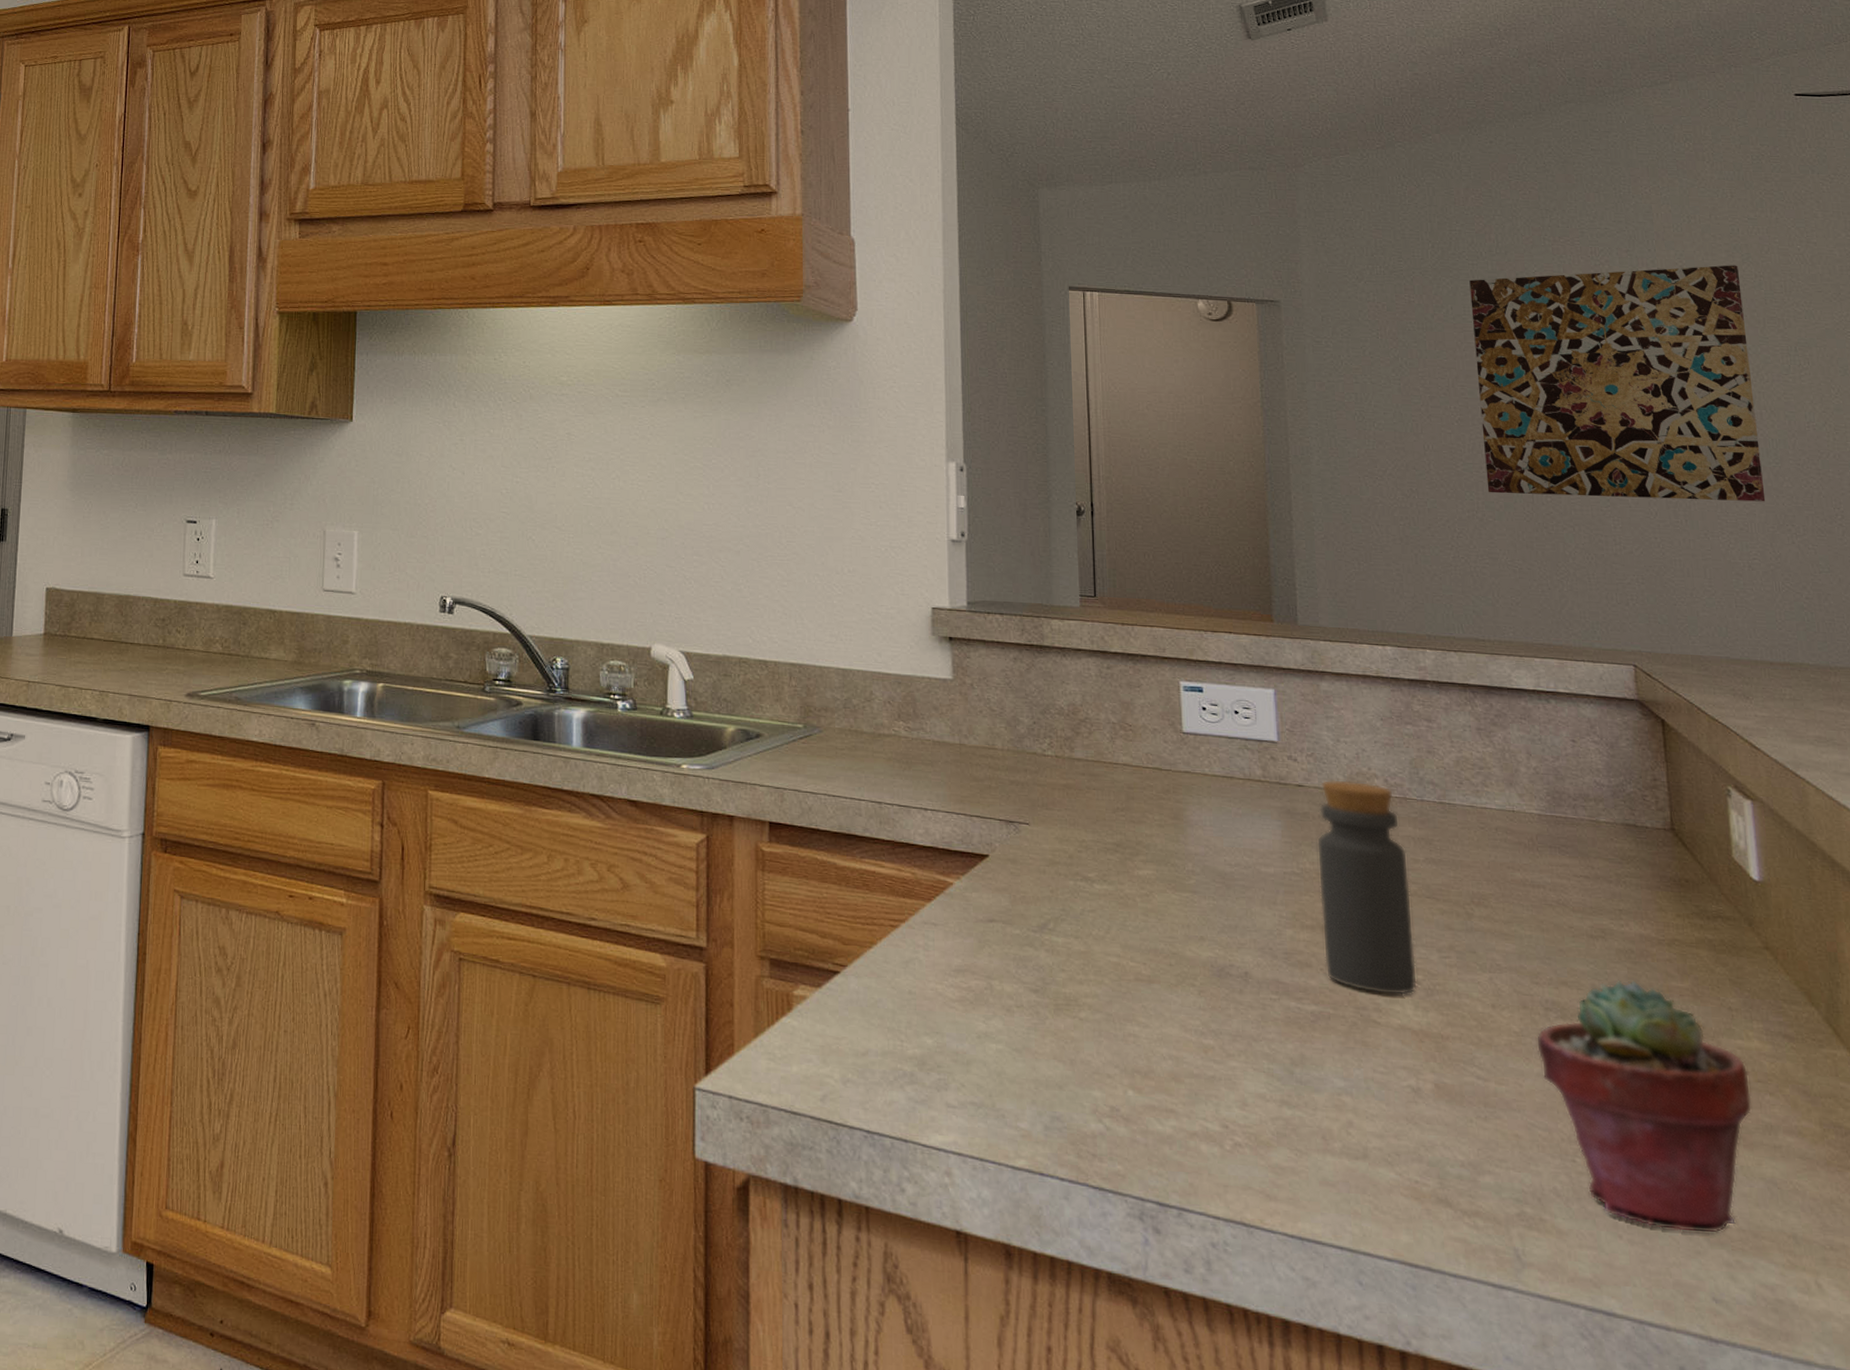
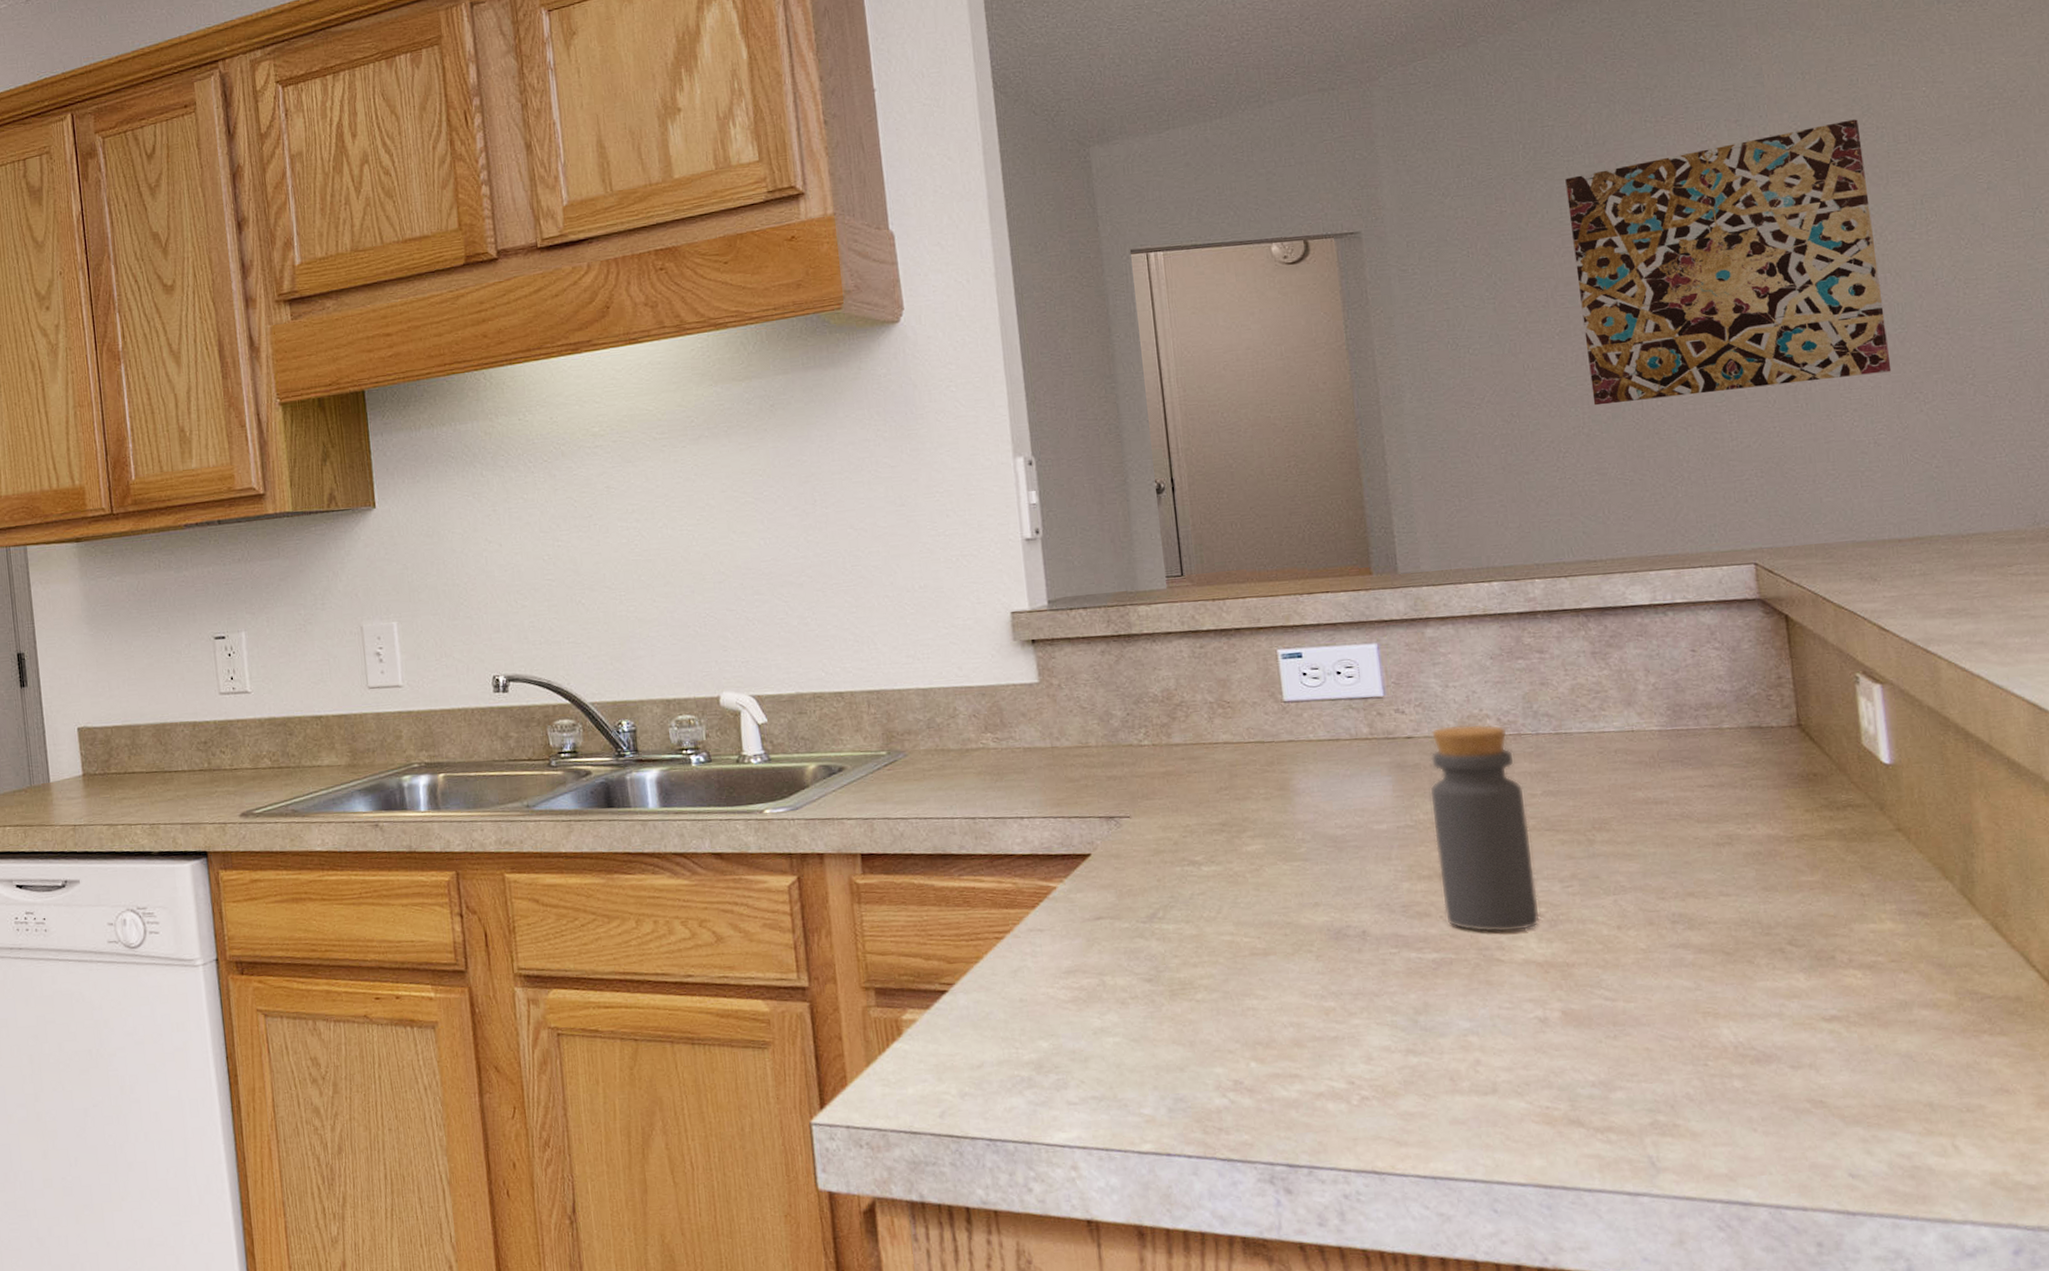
potted succulent: present [1536,980,1753,1234] -> none [1663,881,1886,1117]

